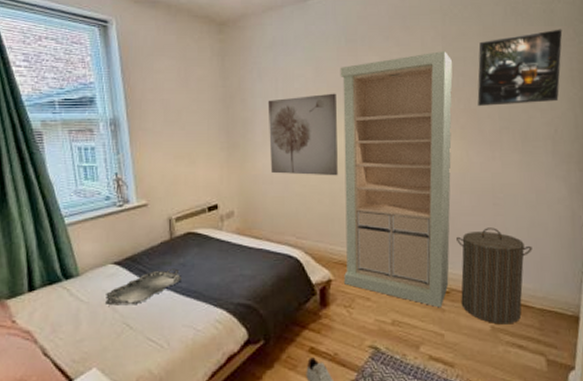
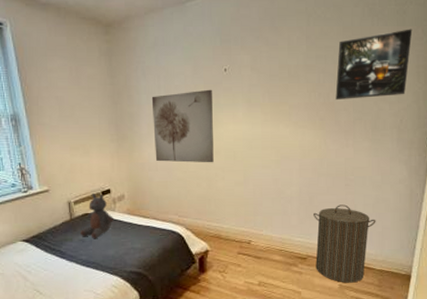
serving tray: present [105,268,183,306] -> none [17,244,83,276]
teddy bear: none [180,208,220,264] -> present [80,192,113,239]
storage cabinet: present [340,51,453,308] -> none [215,50,315,271]

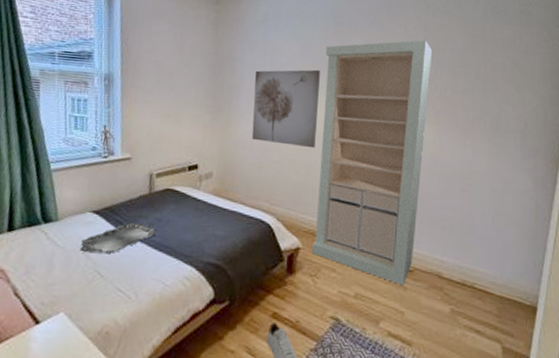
serving tray: none [17,244,83,276] -> present [80,222,157,255]
teddy bear: present [80,192,113,239] -> none [157,166,197,220]
storage cabinet: none [215,50,315,271] -> present [312,40,433,286]
laundry hamper: present [314,204,376,283] -> none [423,211,496,309]
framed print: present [335,29,413,101] -> none [453,30,538,98]

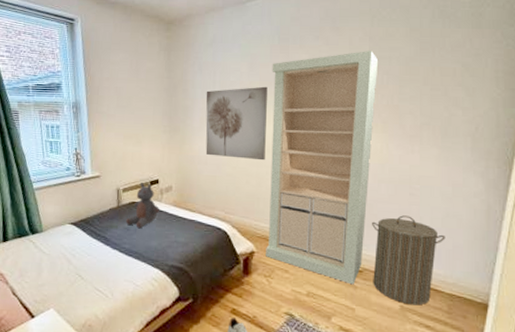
serving tray: present [80,222,157,255] -> none [63,231,126,260]
teddy bear: none [157,166,197,220] -> present [125,182,159,229]
laundry hamper: none [423,211,496,309] -> present [372,215,445,306]

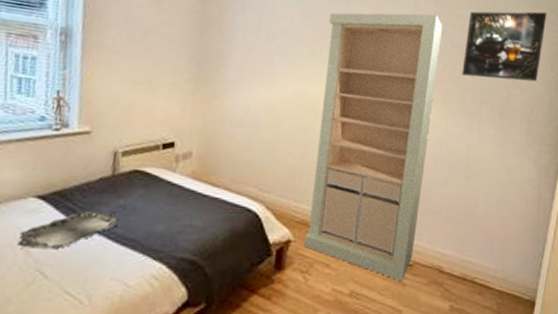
serving tray: none [63,231,126,260] -> present [18,209,120,250]
teddy bear: present [125,182,159,229] -> none [121,143,172,207]
wall art: present [205,86,267,161] -> none [240,35,322,128]
laundry hamper: present [372,215,445,306] -> none [423,200,498,305]
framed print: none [400,31,490,104] -> present [462,11,547,82]

